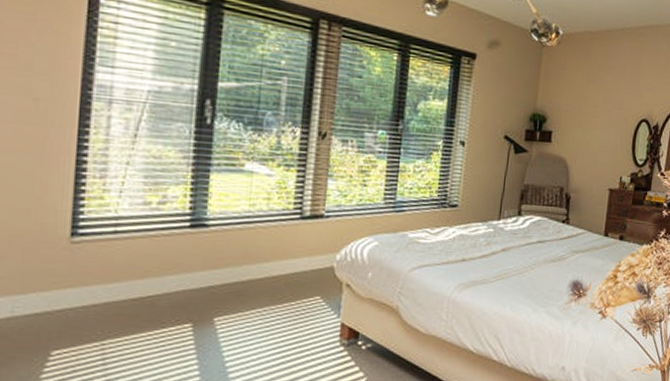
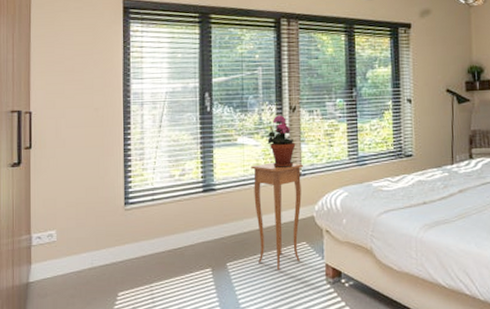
side table: none [257,198,329,328] -> present [251,162,304,270]
potted plant: none [284,140,321,206] -> present [267,115,296,168]

